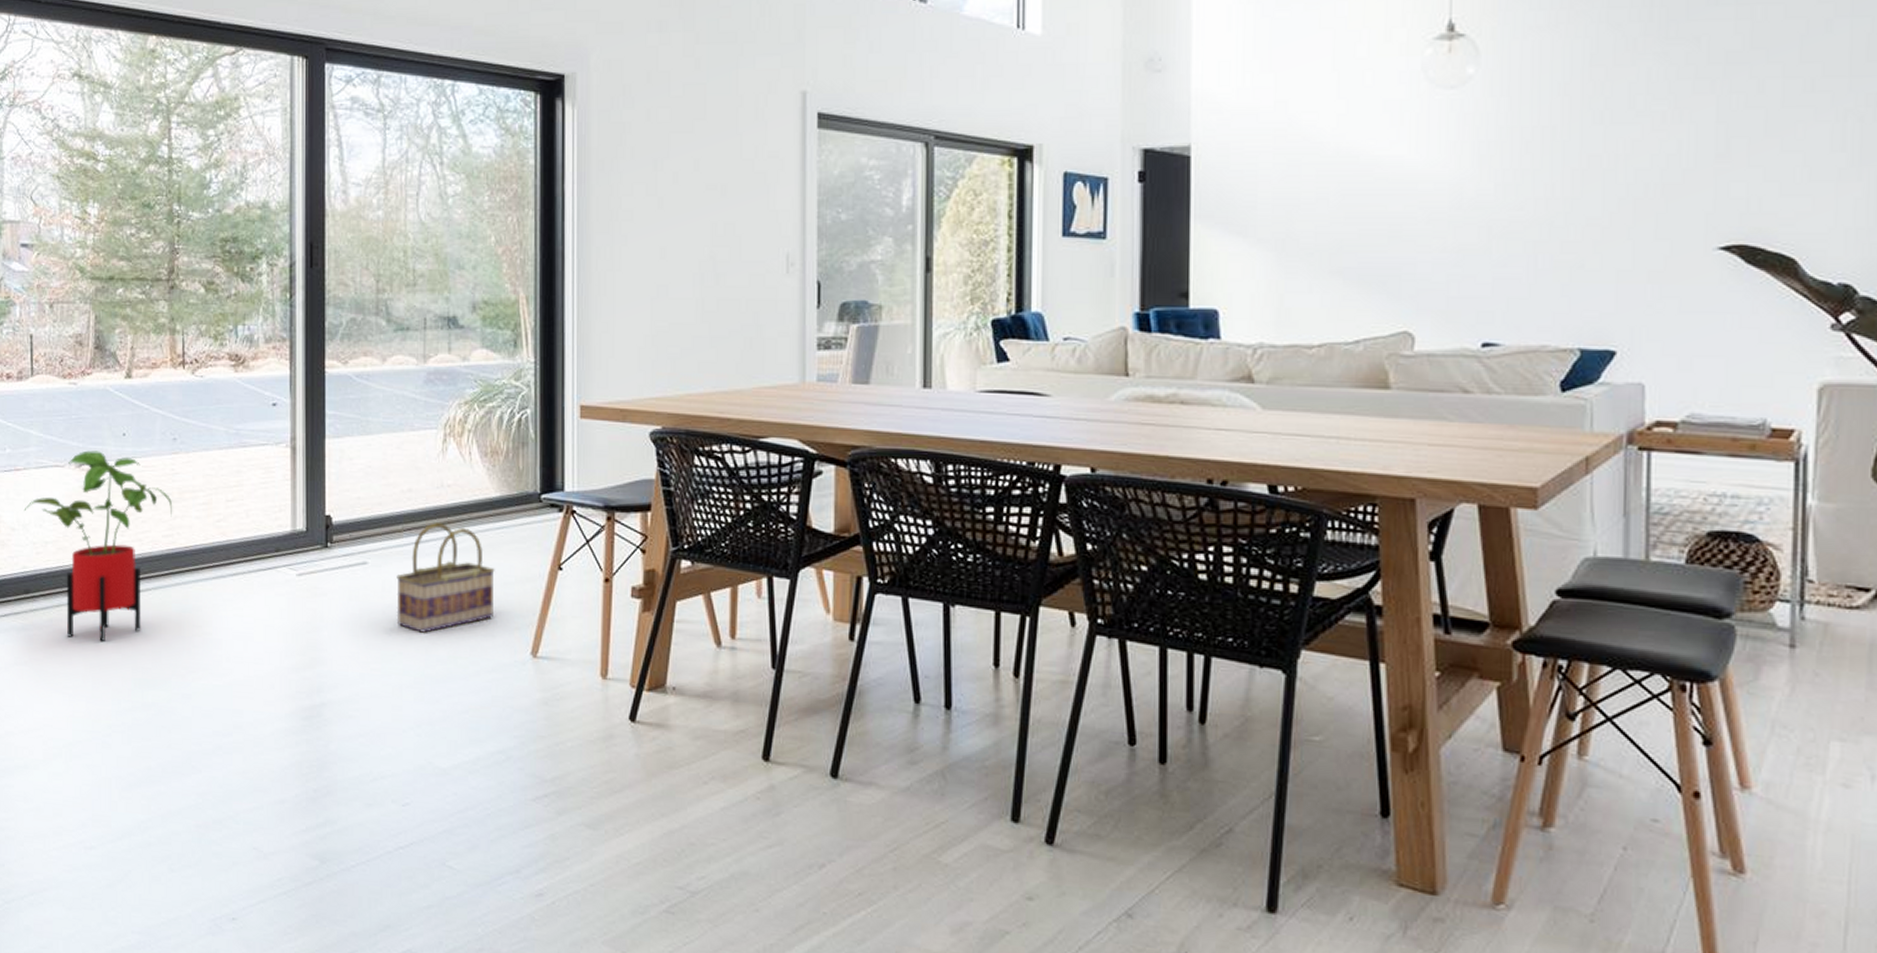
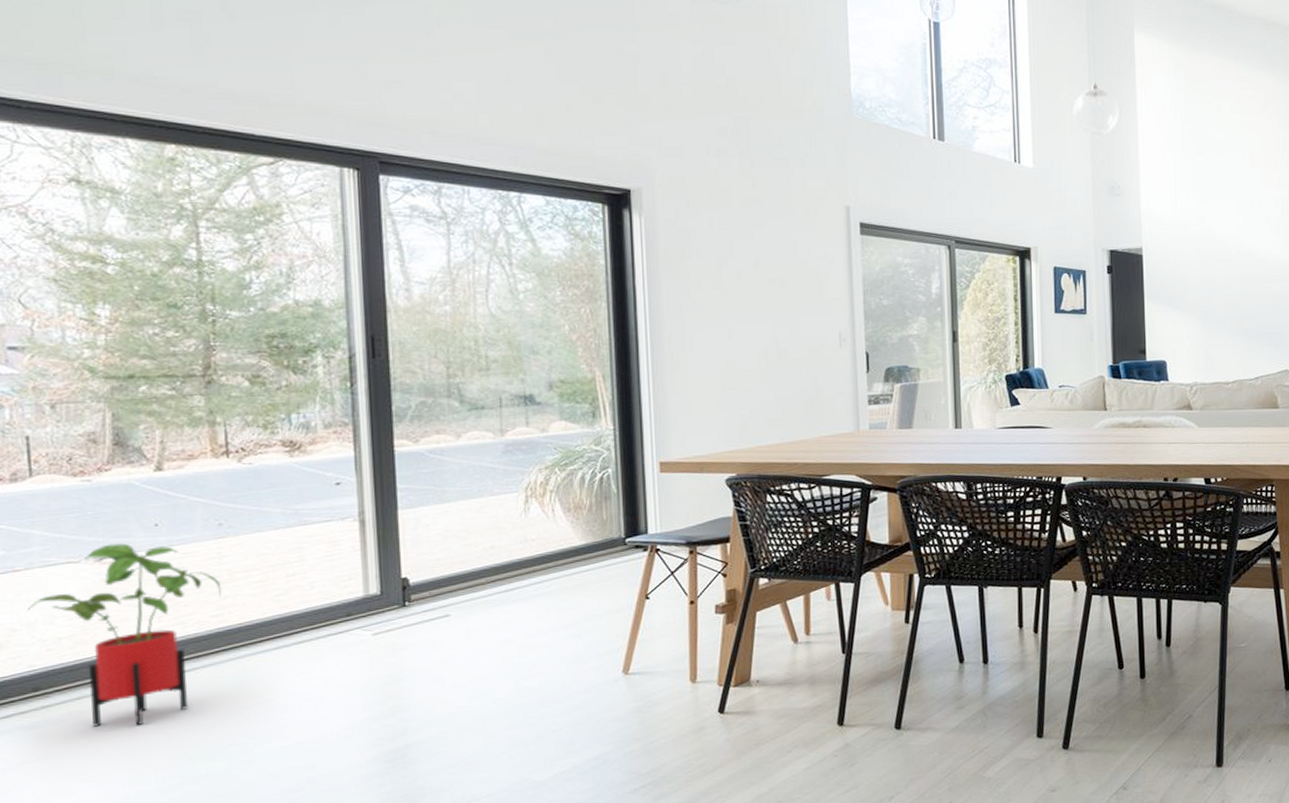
basket: present [396,521,495,633] -> none [482,571,584,669]

